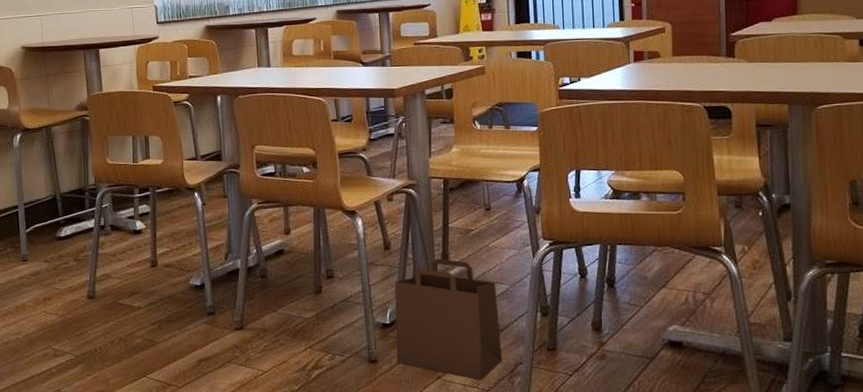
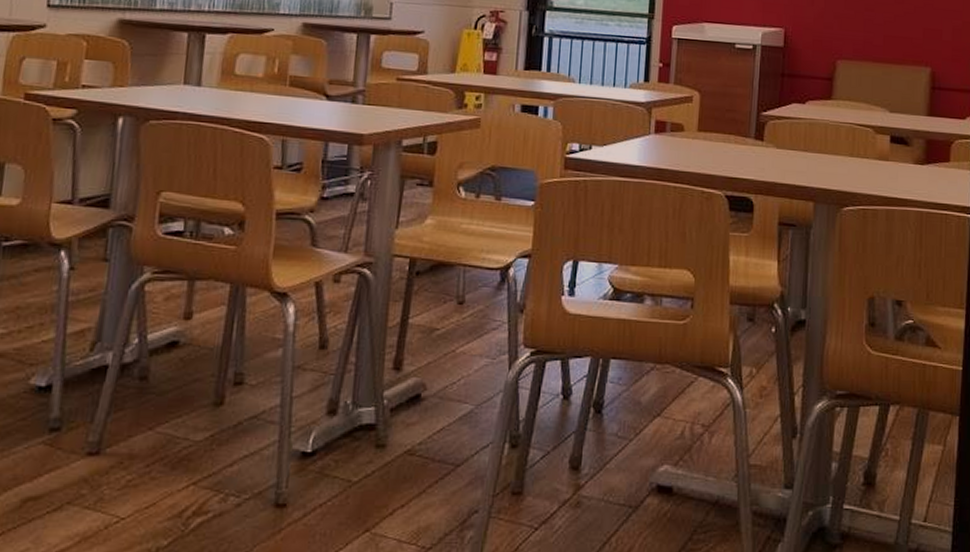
shopping bag: present [394,258,502,380] -> none [313,364,459,534]

